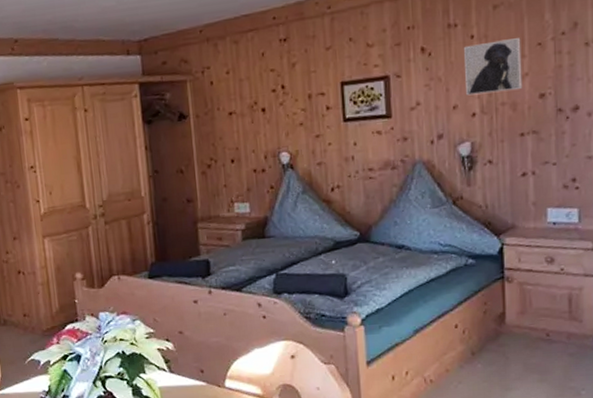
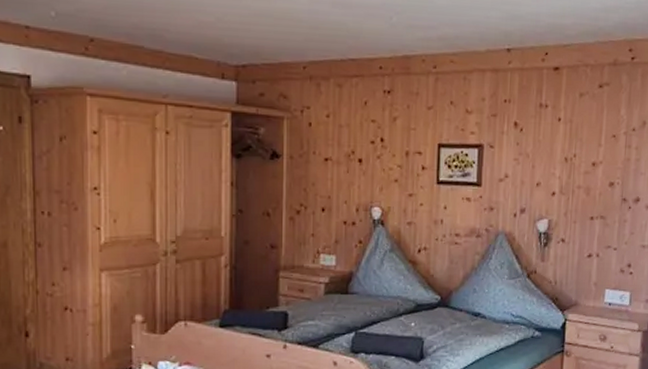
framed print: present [463,38,523,96] -> none [549,127,600,176]

